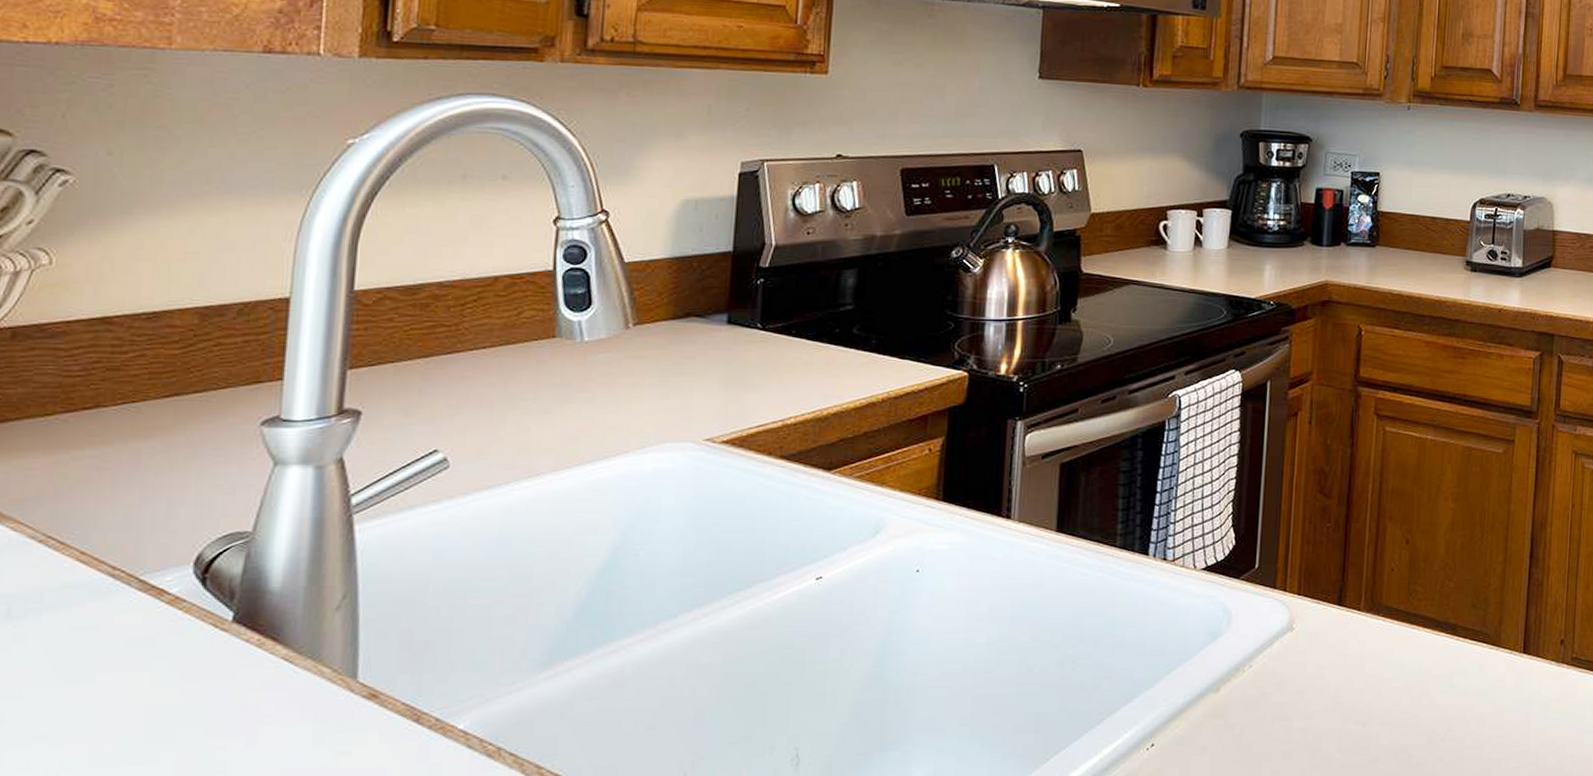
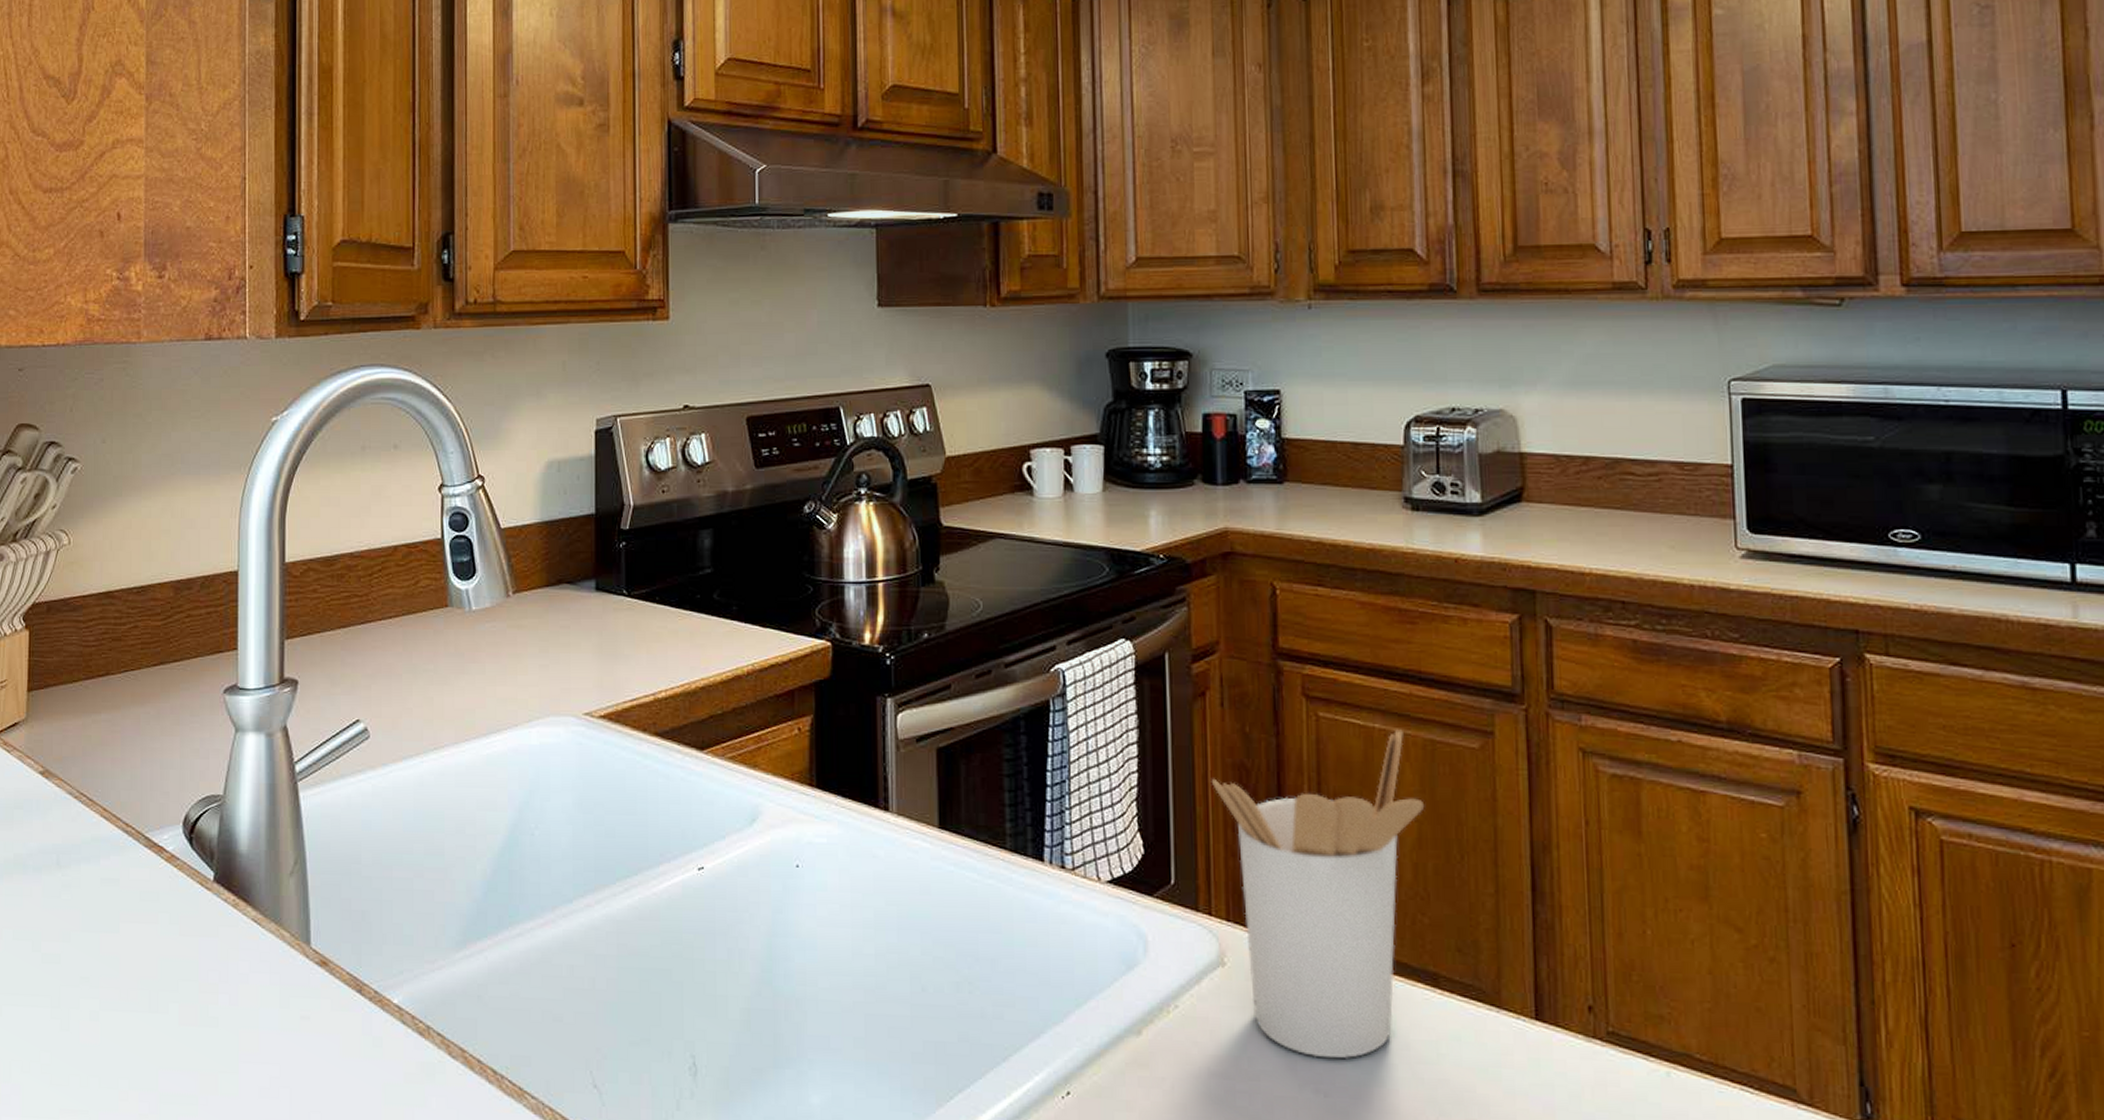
utensil holder: none [1295,440,1459,697] -> present [1211,729,1425,1060]

